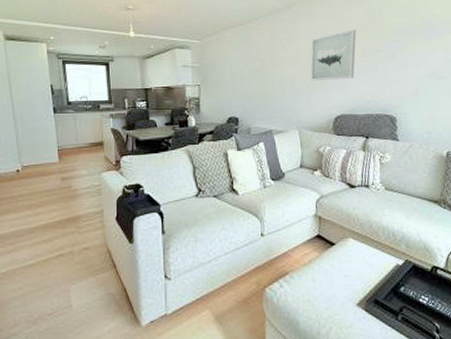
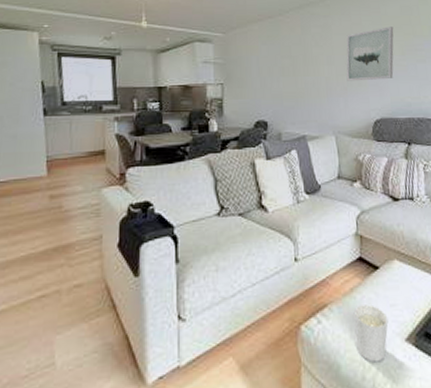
candle holder: none [312,274,342,321] -> present [355,304,388,363]

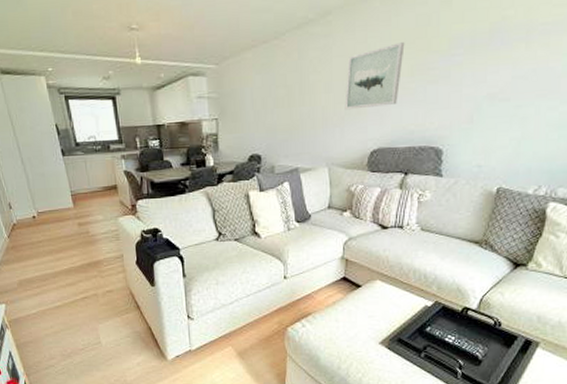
candle holder: present [355,304,388,363] -> none [335,315,365,358]

